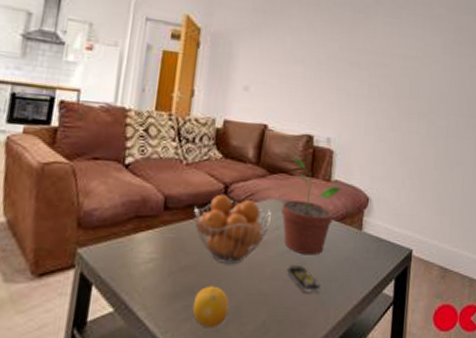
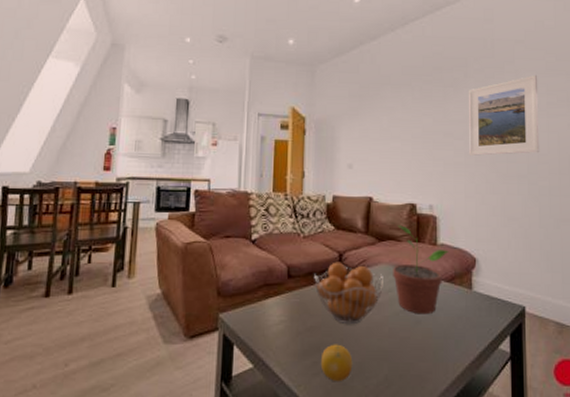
remote control: present [287,266,321,293] -> none [403,324,437,350]
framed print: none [373,10,448,92] -> present [468,74,540,157]

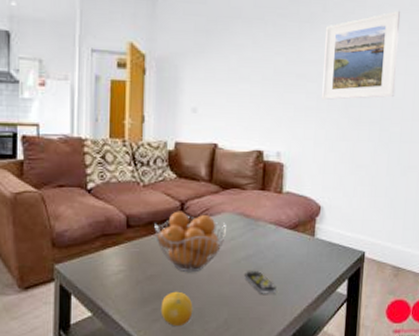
potted plant: present [393,225,449,315] -> none [236,173,294,261]
remote control: none [403,324,437,350] -> present [244,271,277,294]

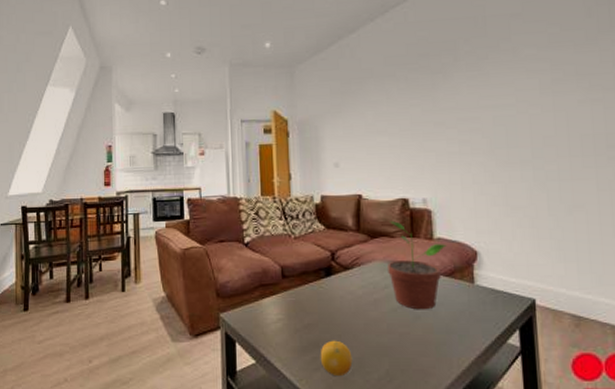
fruit basket: present [154,211,226,273] -> none [308,260,379,322]
potted plant: none [236,173,294,261] -> present [388,221,447,310]
remote control: present [244,271,277,294] -> none [402,320,439,345]
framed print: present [322,10,401,101] -> none [458,49,545,145]

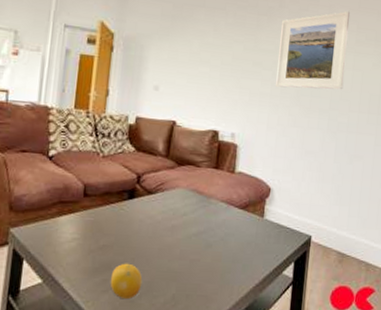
potted plant: present [388,221,447,310] -> none [189,151,246,239]
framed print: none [458,49,545,145] -> present [276,11,351,90]

